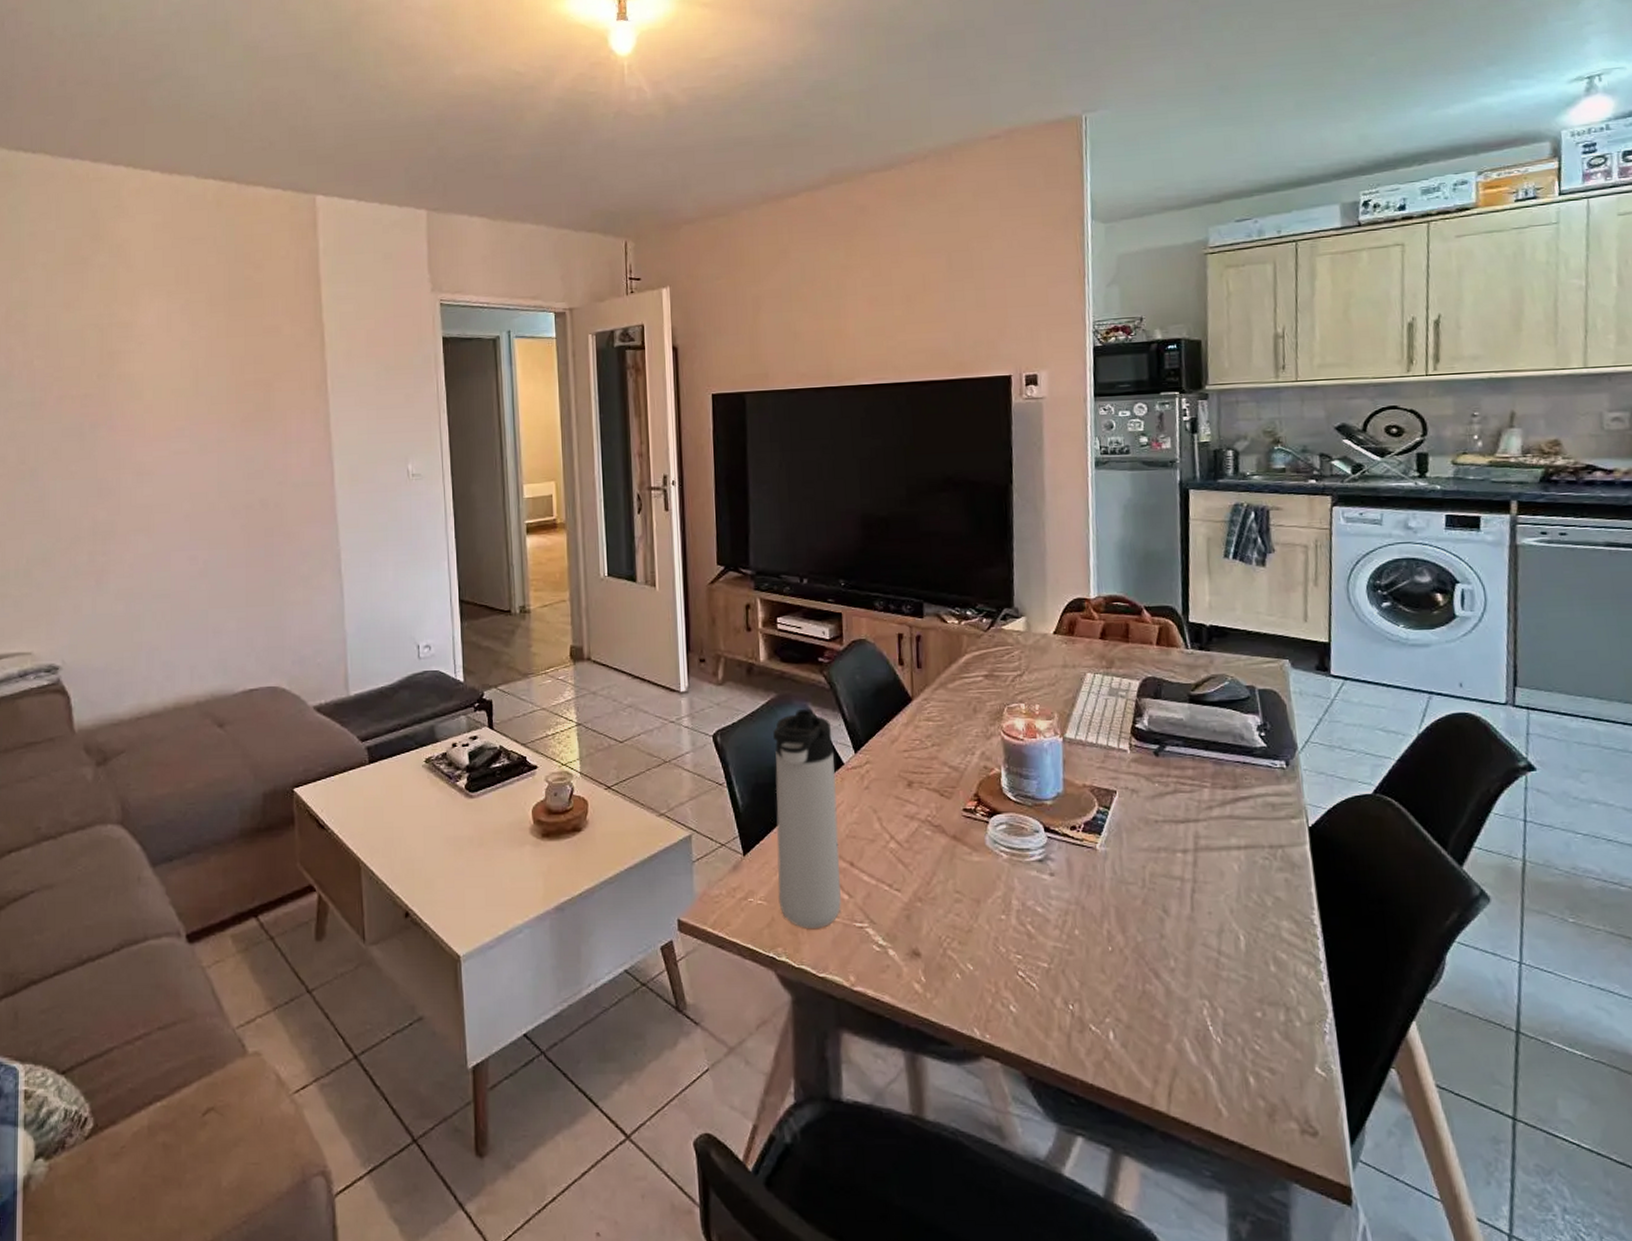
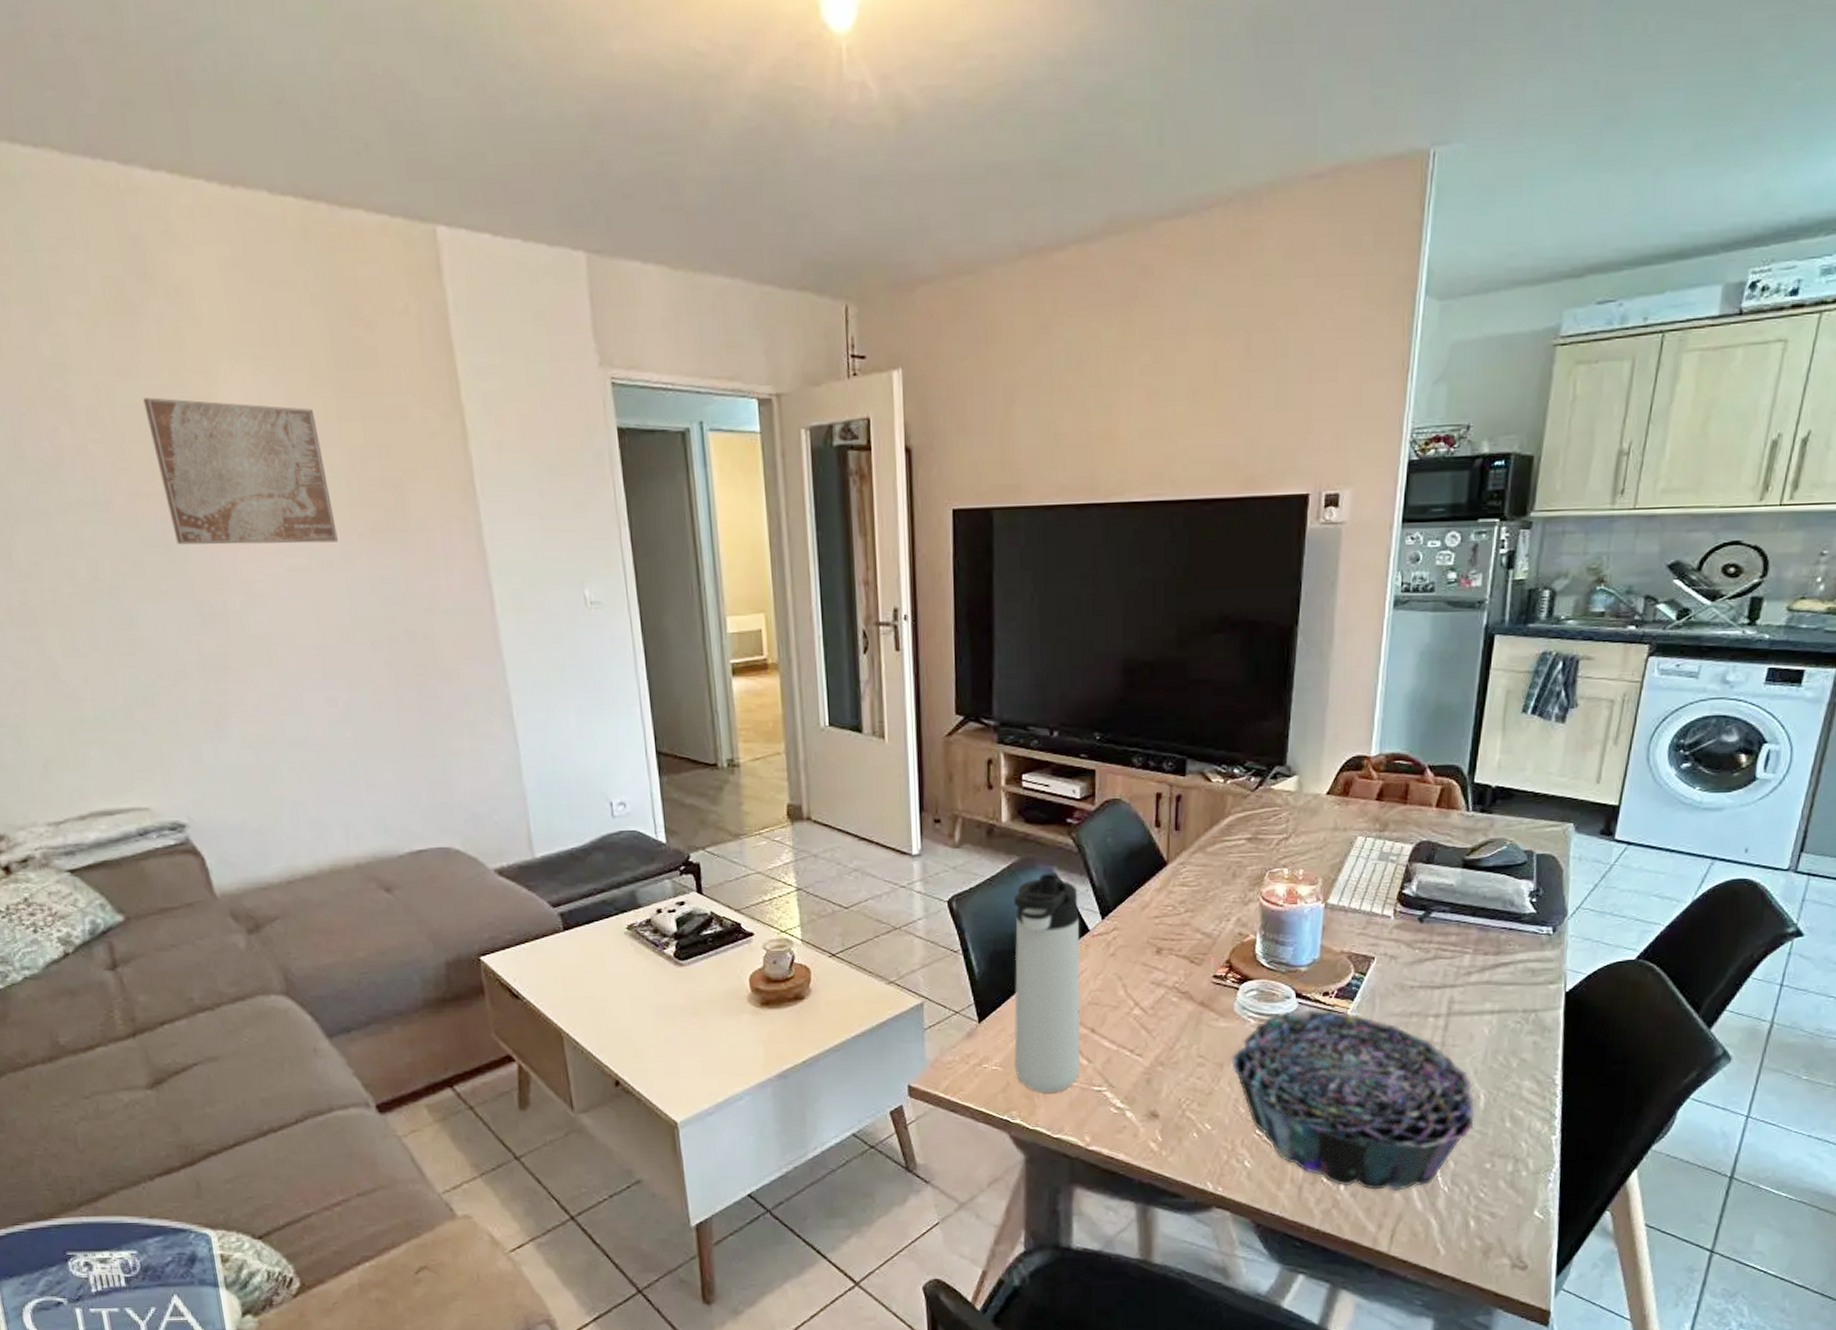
wall art: none [81,324,215,435] -> present [143,397,338,545]
decorative bowl: none [987,843,1237,1041] -> present [1231,1009,1475,1191]

